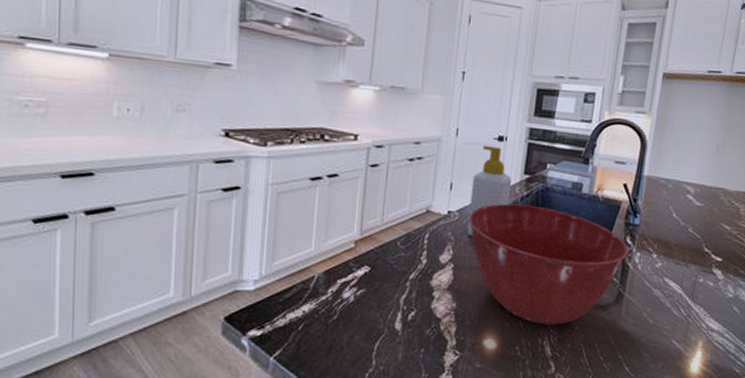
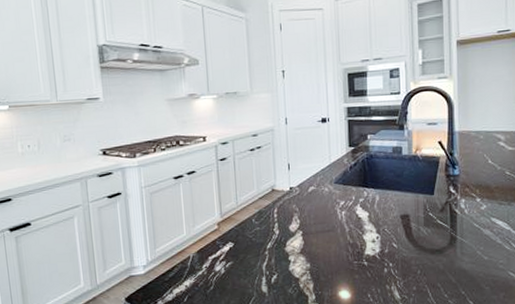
soap bottle: present [466,145,512,237] -> none [305,127,341,206]
mixing bowl: present [468,203,629,326] -> none [307,172,454,273]

